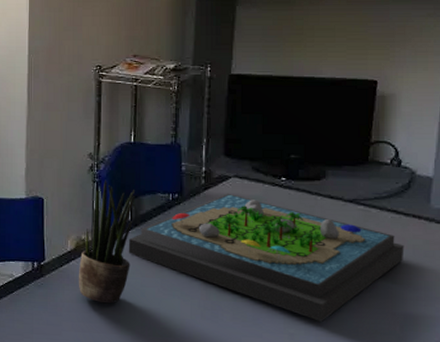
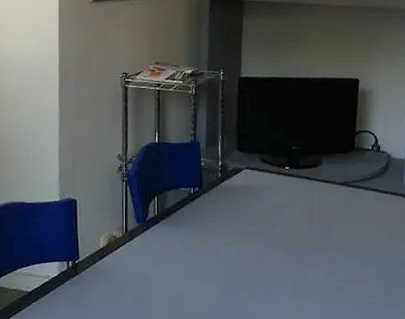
potted plant: present [78,179,136,304] -> none [110,178,161,294]
board game: present [128,193,404,322] -> none [155,183,385,292]

